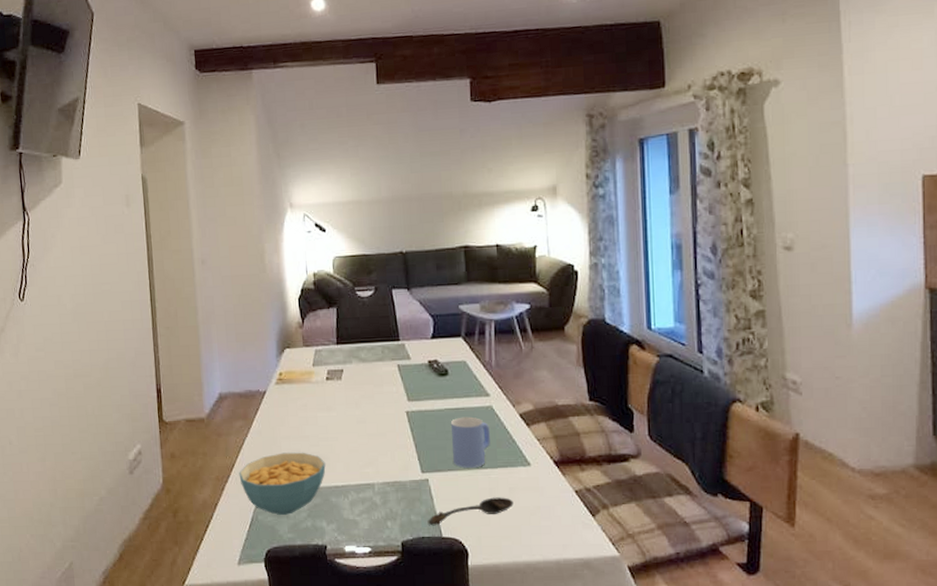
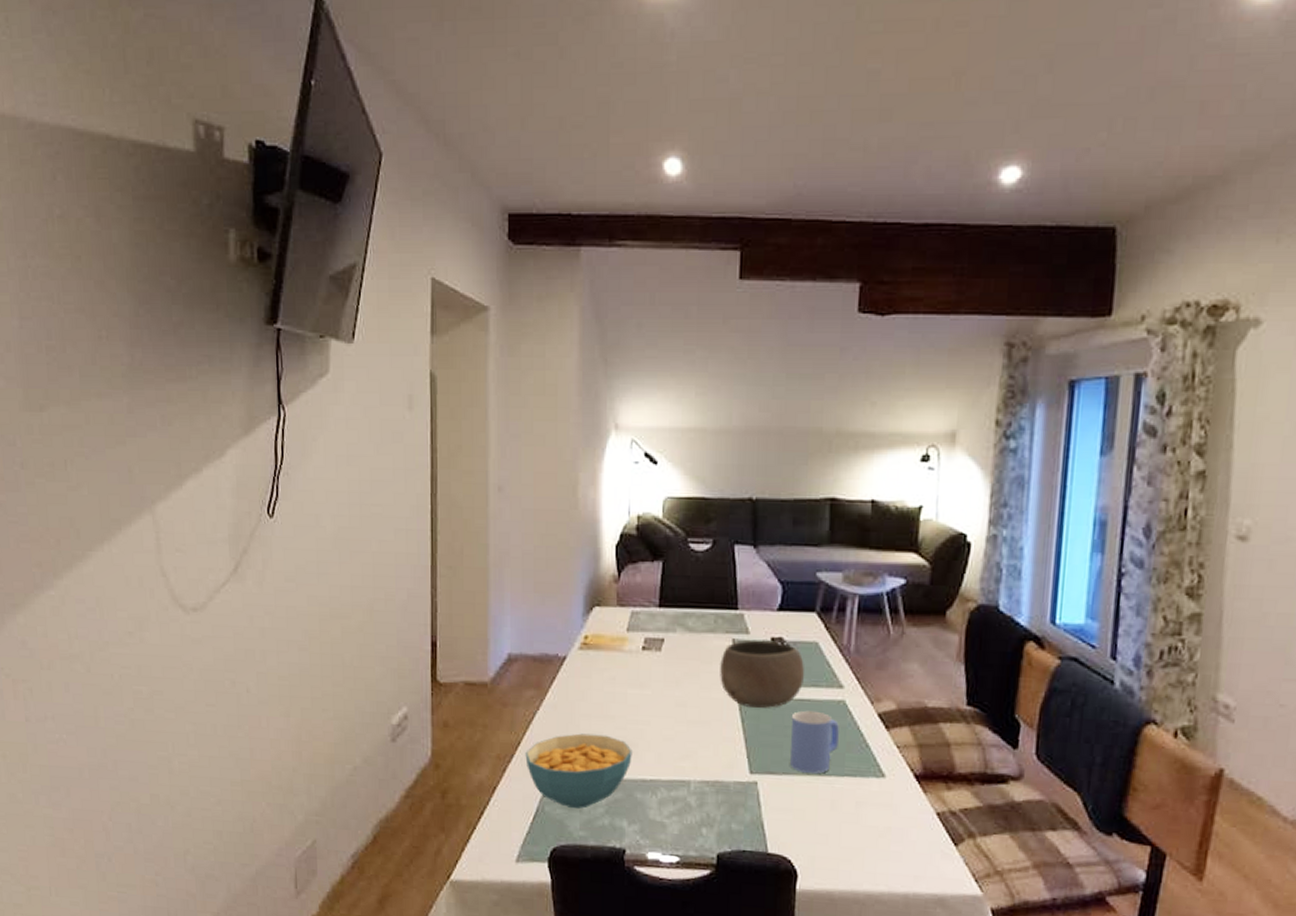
bowl: none [389,363,457,419] -> present [720,640,804,708]
spoon: present [427,497,514,526] -> none [751,811,859,839]

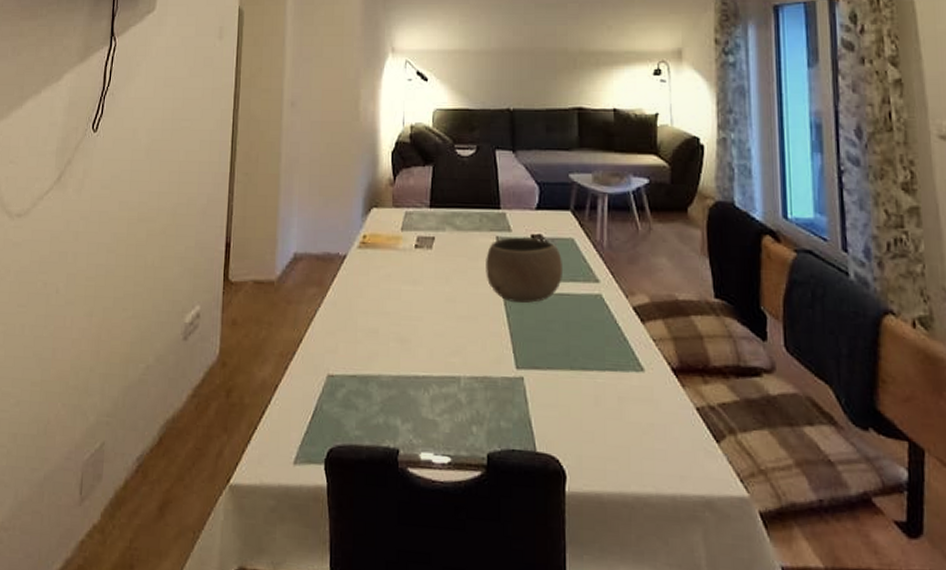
cereal bowl: present [525,733,632,809] -> none [306,330,406,407]
mug: present [790,710,839,774] -> none [554,304,598,368]

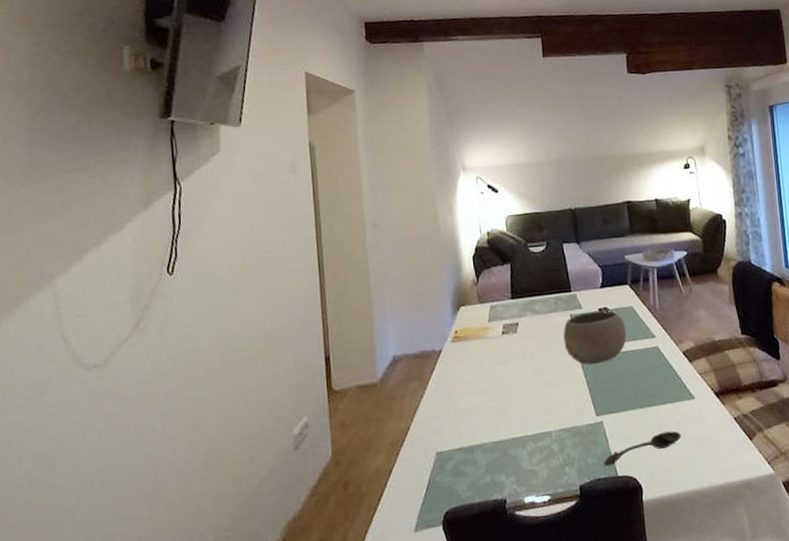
spoon: none [519,407,622,437] -> present [603,431,681,467]

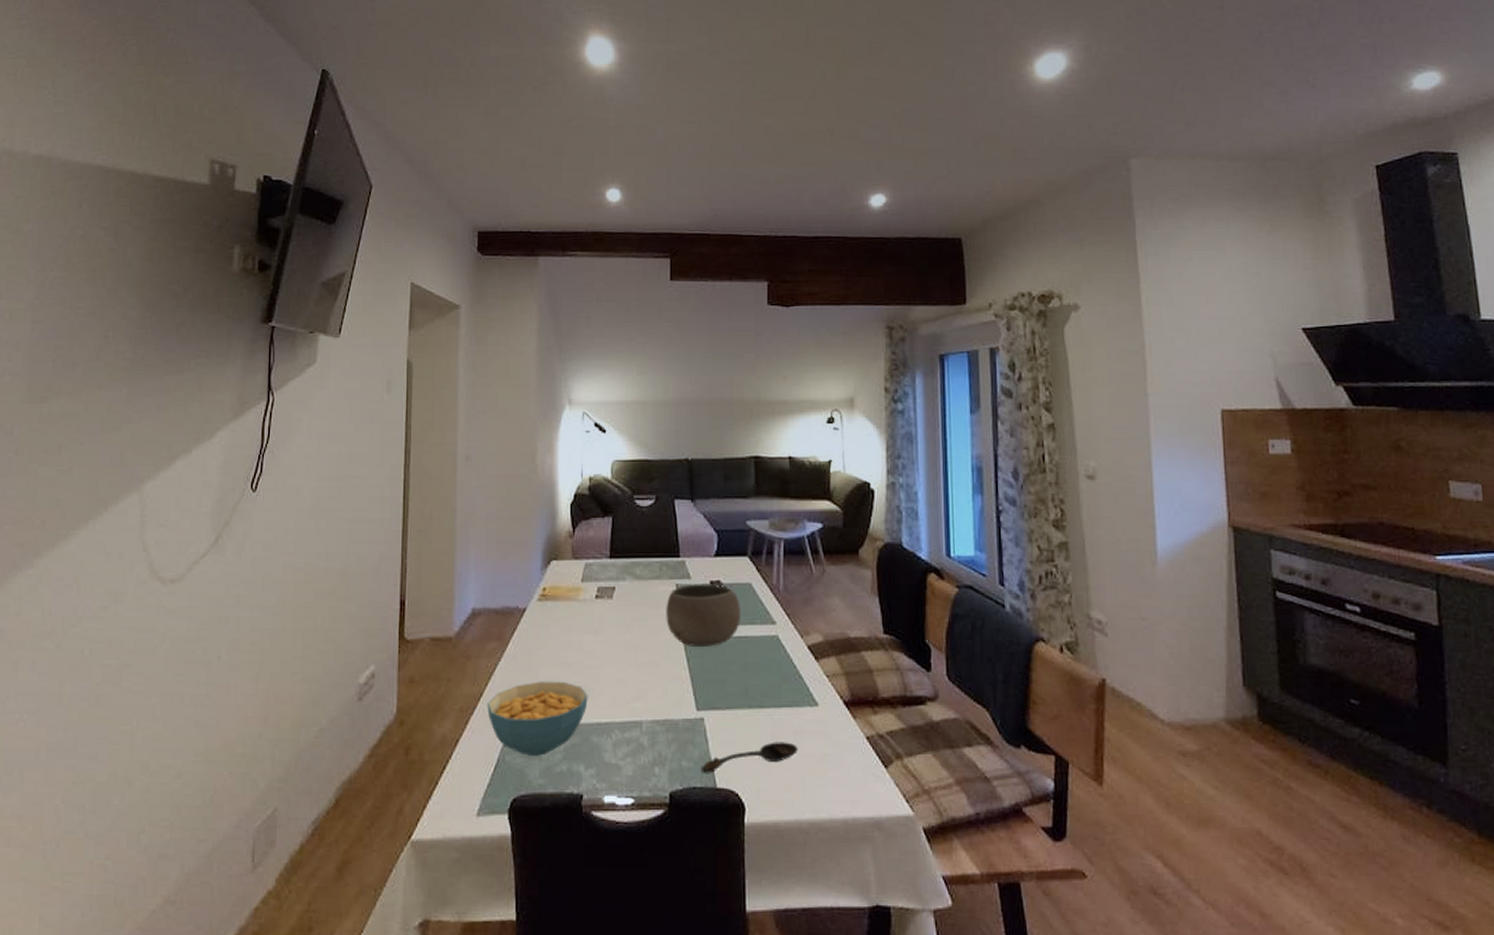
cereal bowl: none [414,407,504,474] -> present [487,681,588,756]

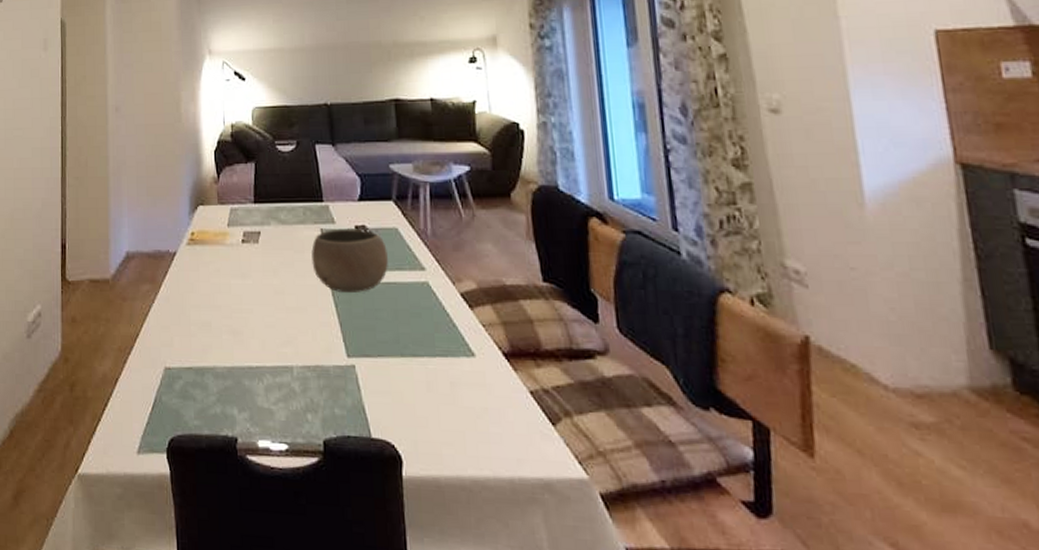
cereal bowl: present [487,681,588,756] -> none [143,323,239,397]
spoon: present [700,742,798,774] -> none [354,393,456,423]

